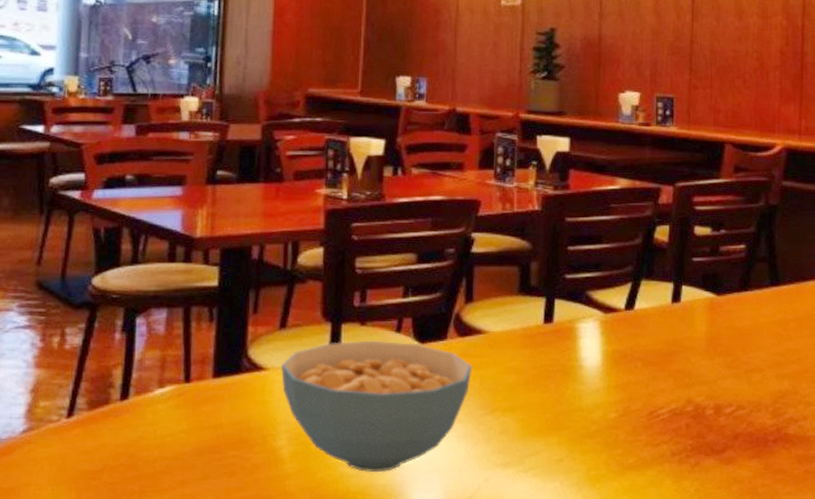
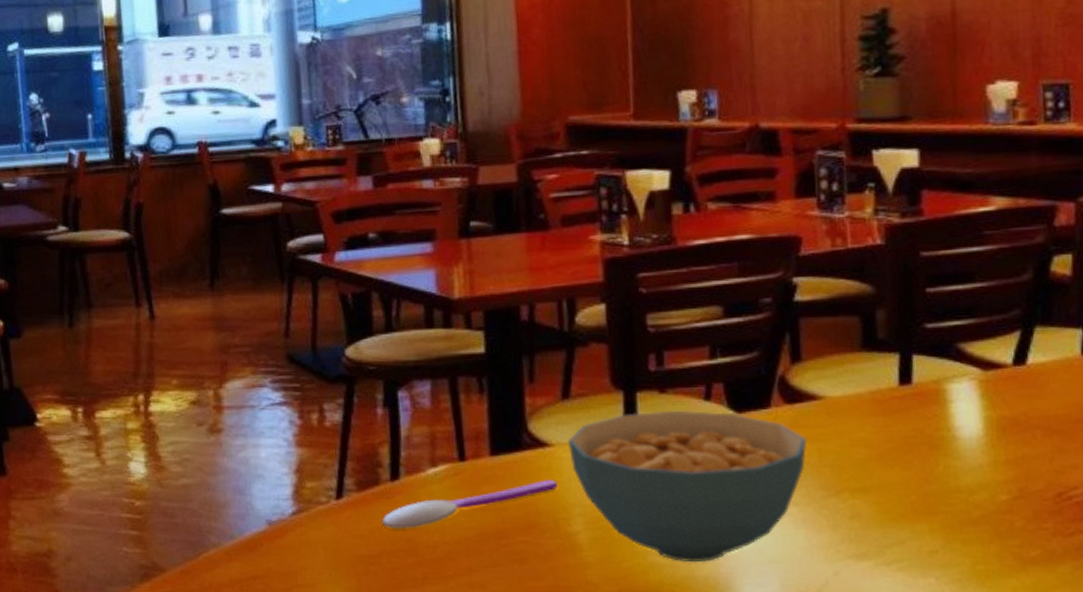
spoon: none [107,400,269,445] -> present [381,479,558,529]

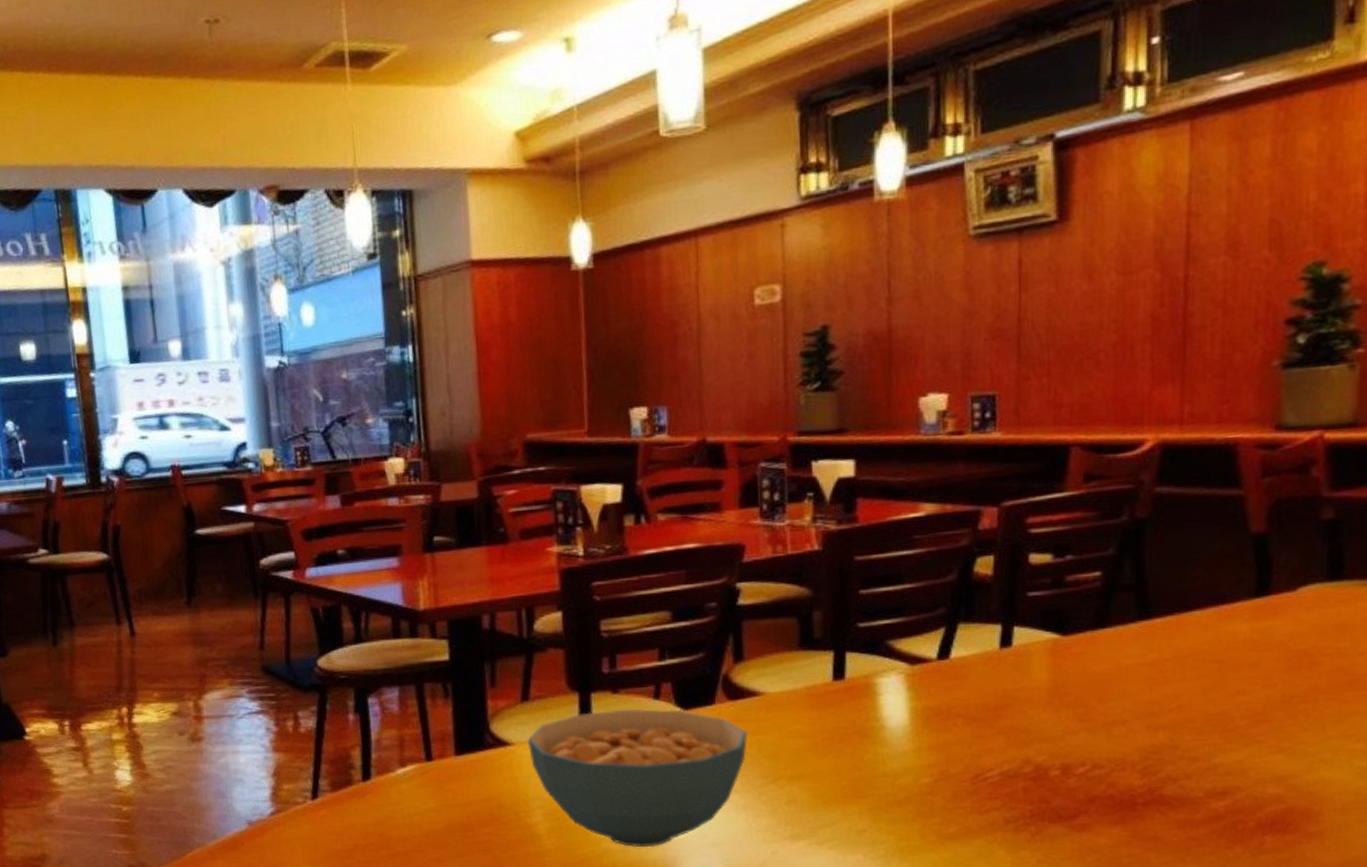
spoon: present [381,479,558,529] -> none [354,775,519,825]

